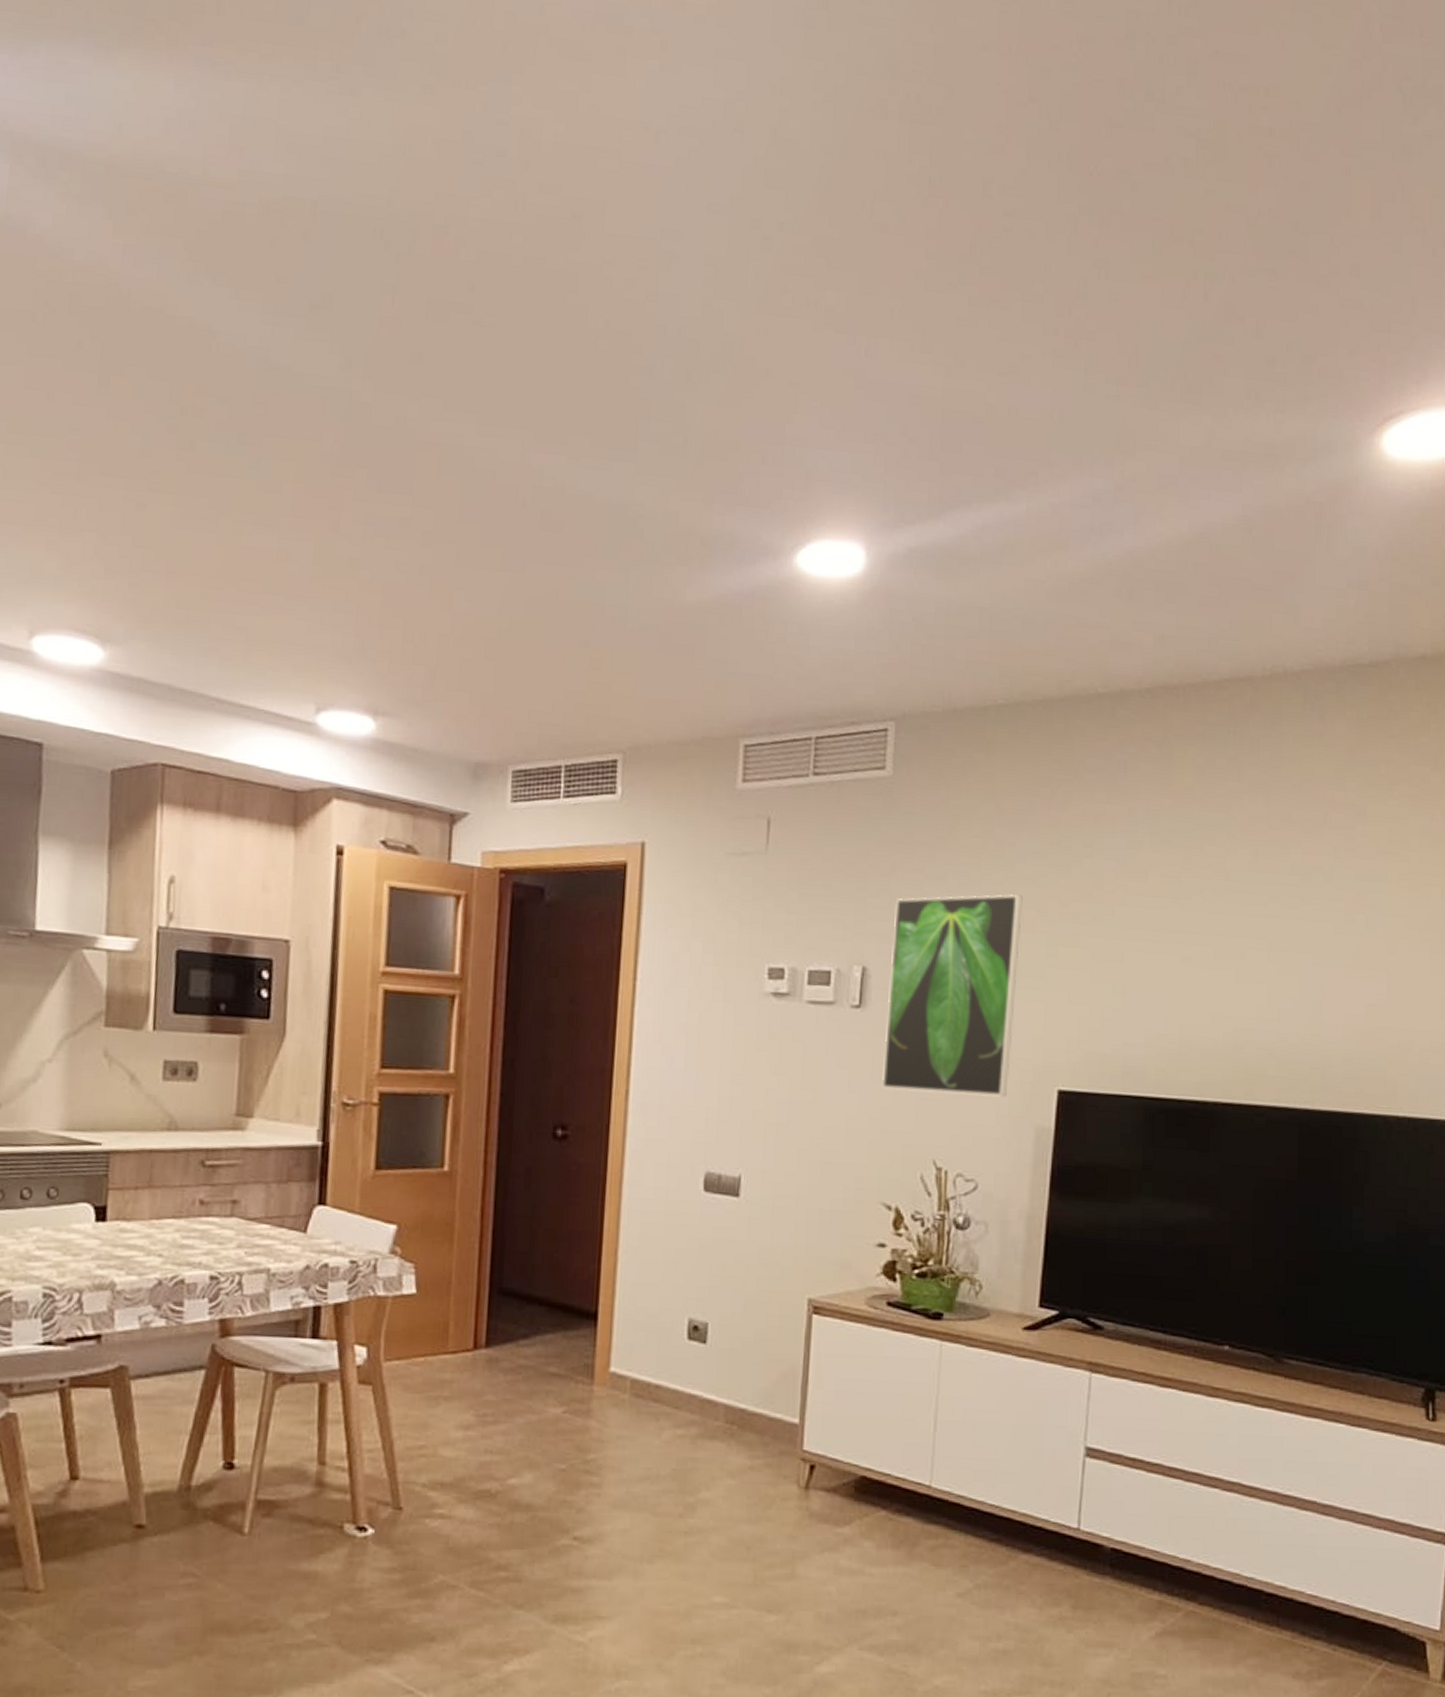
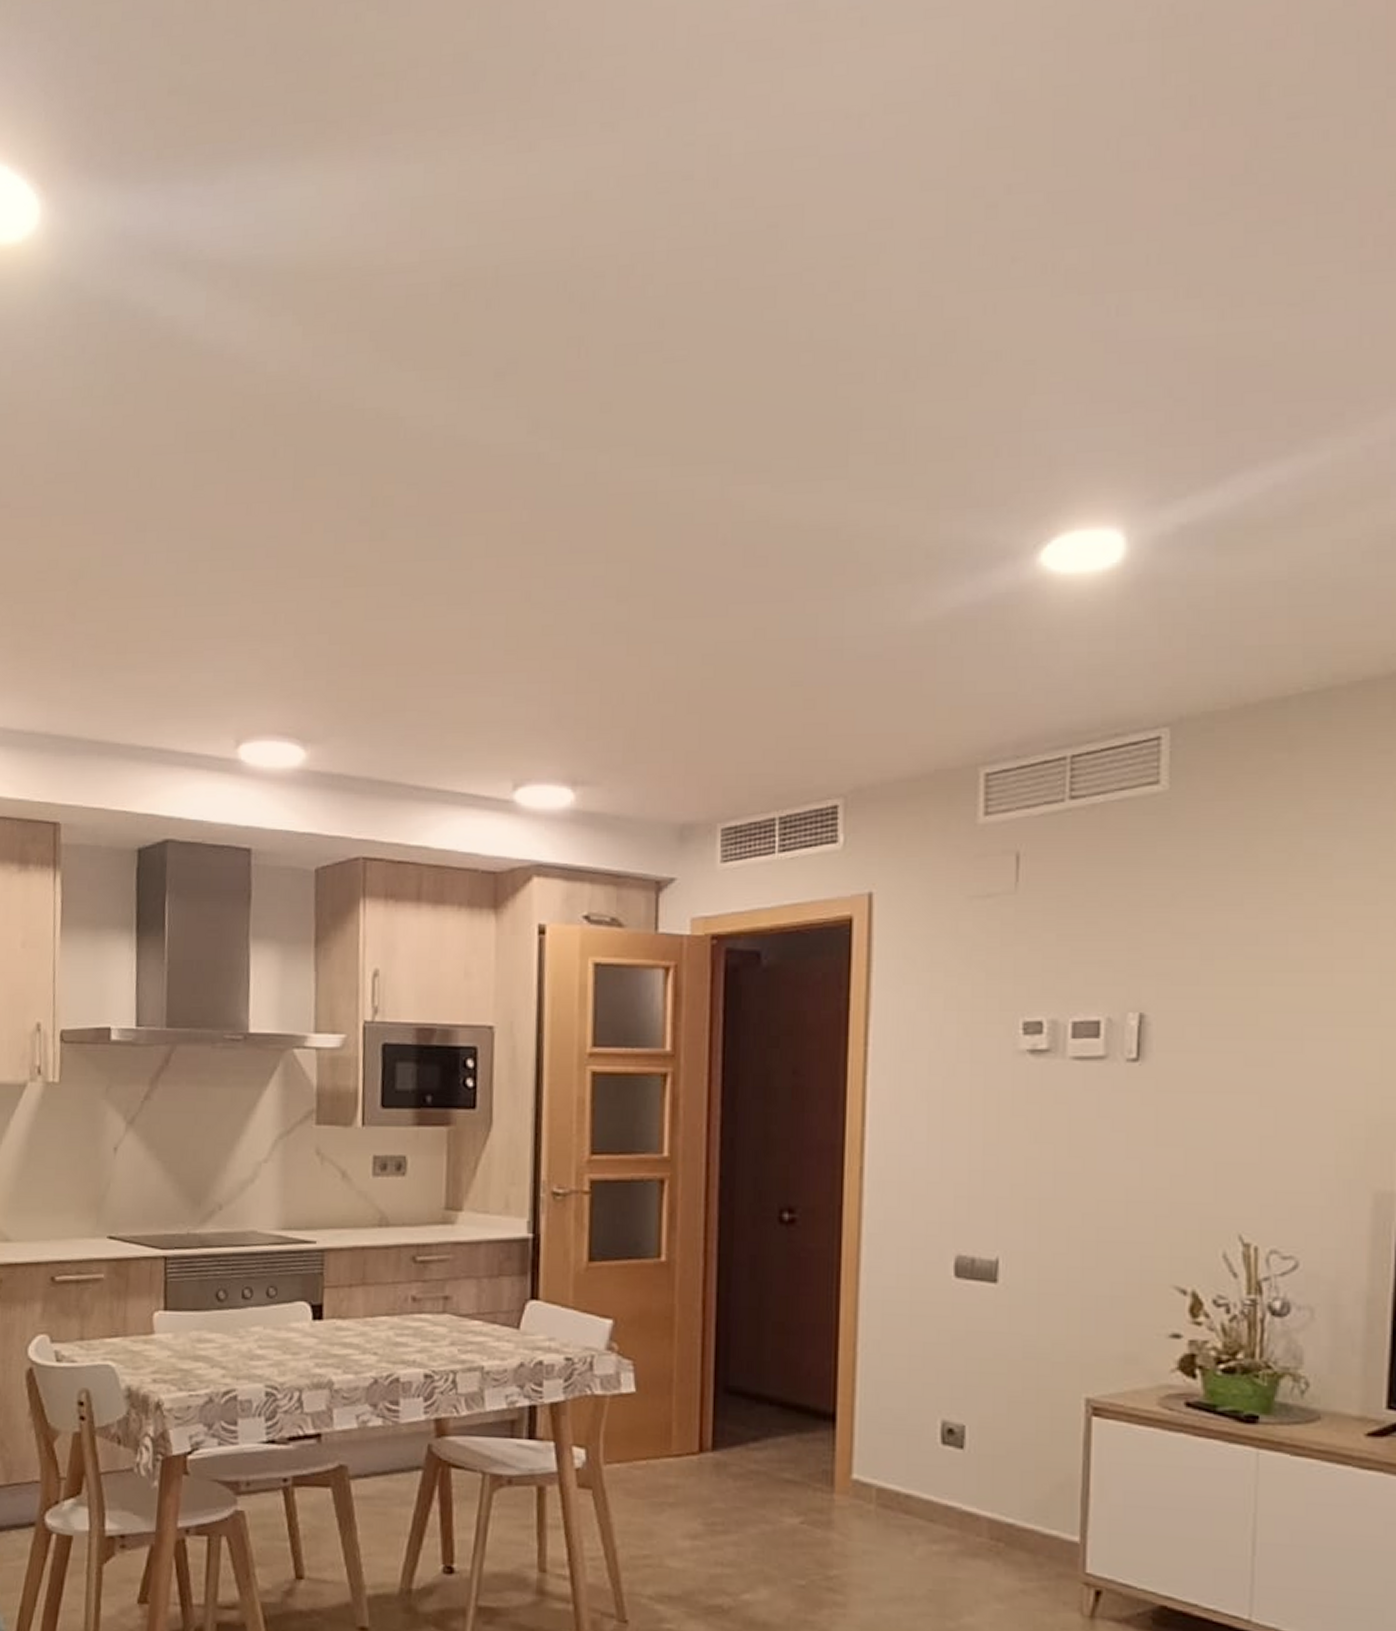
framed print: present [881,894,1023,1097] -> none [1168,916,1345,1158]

